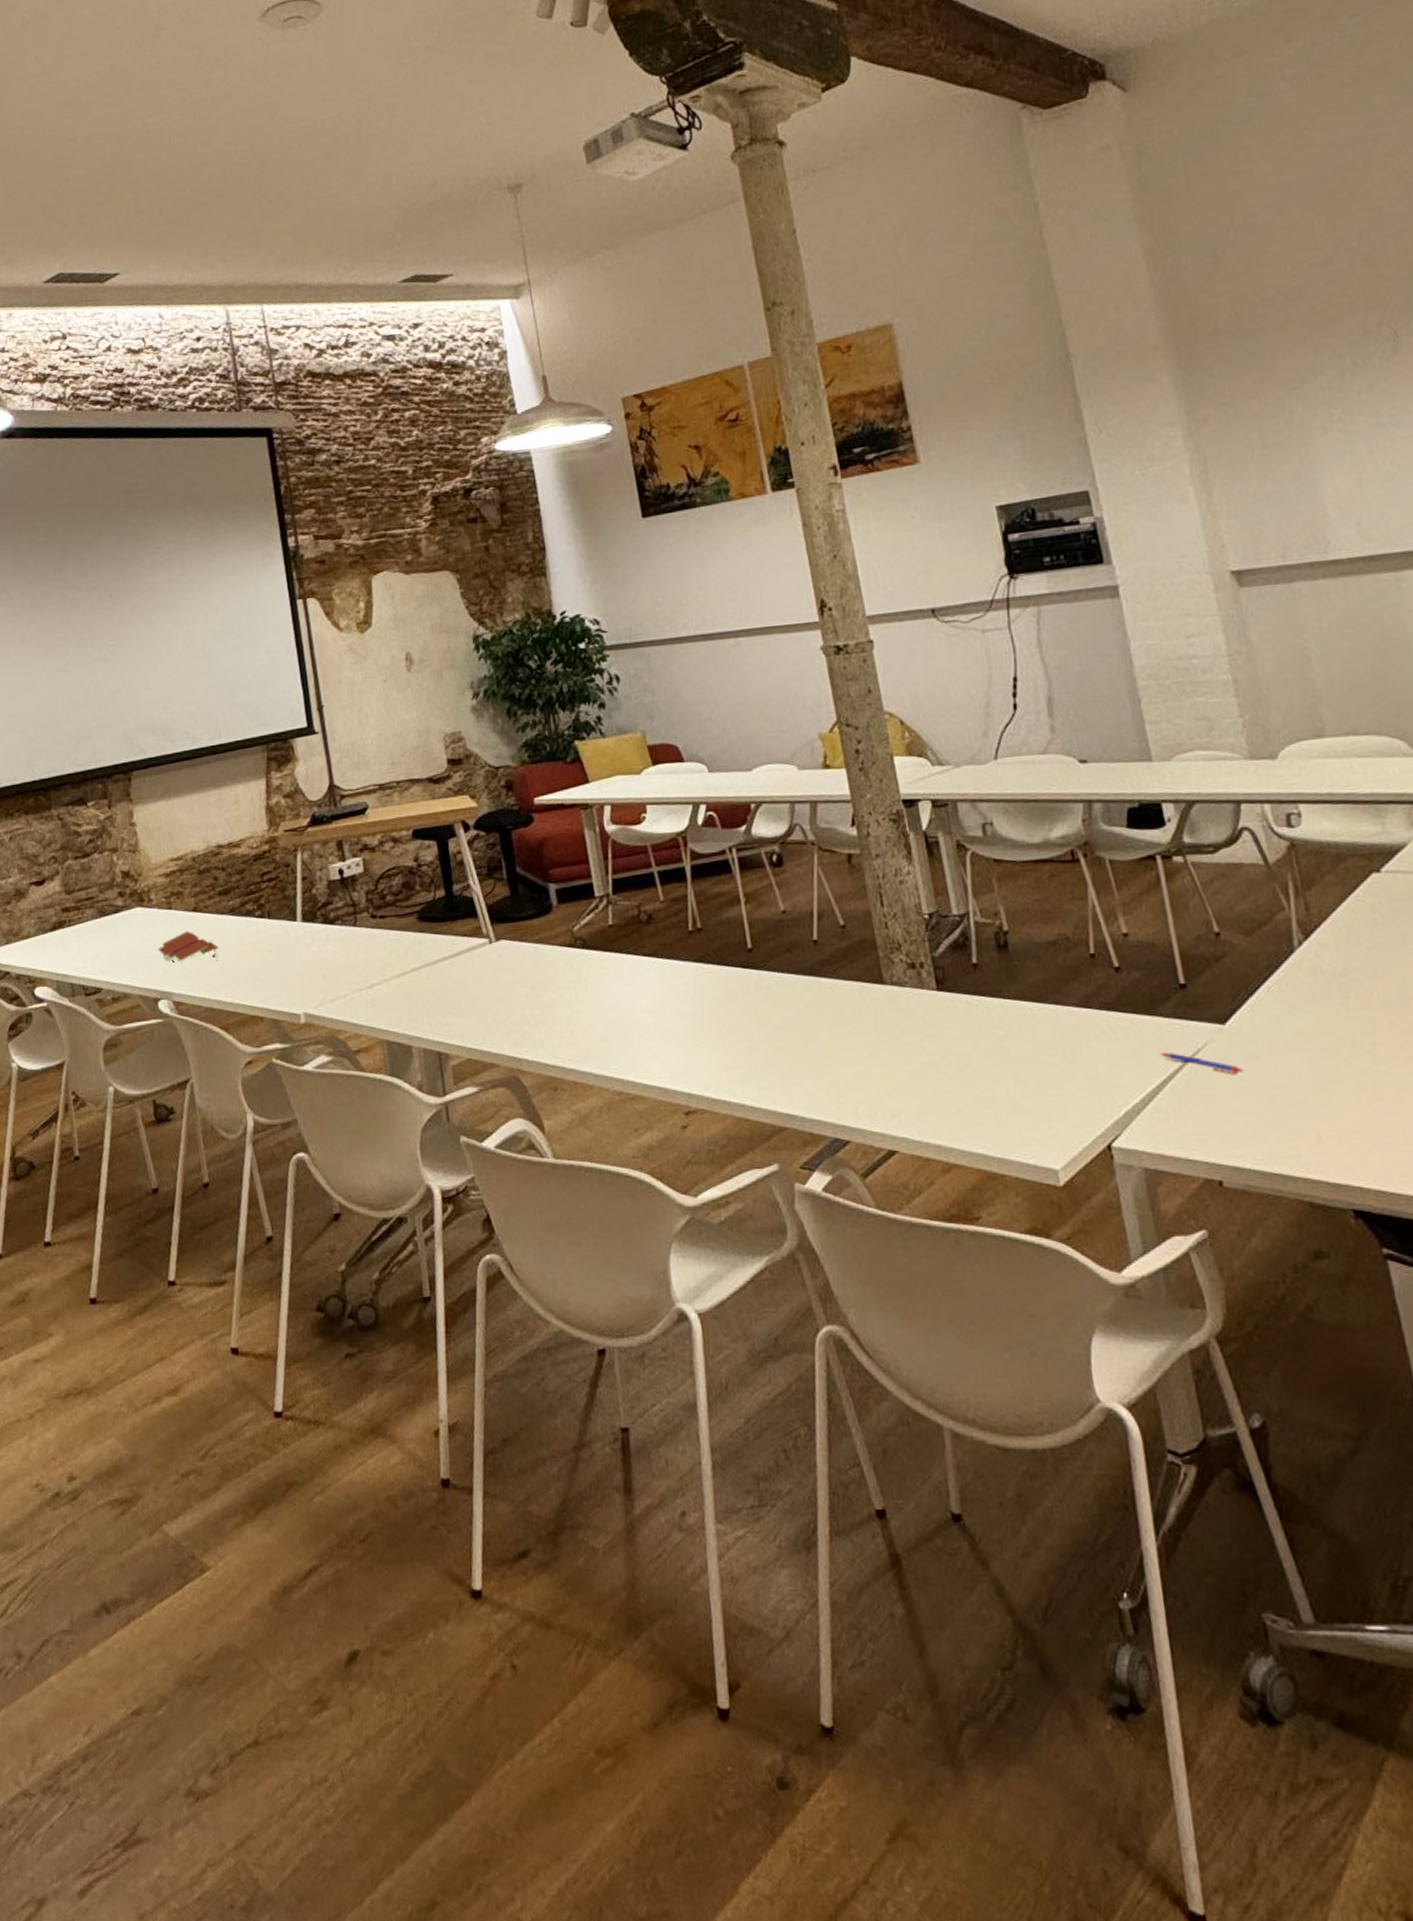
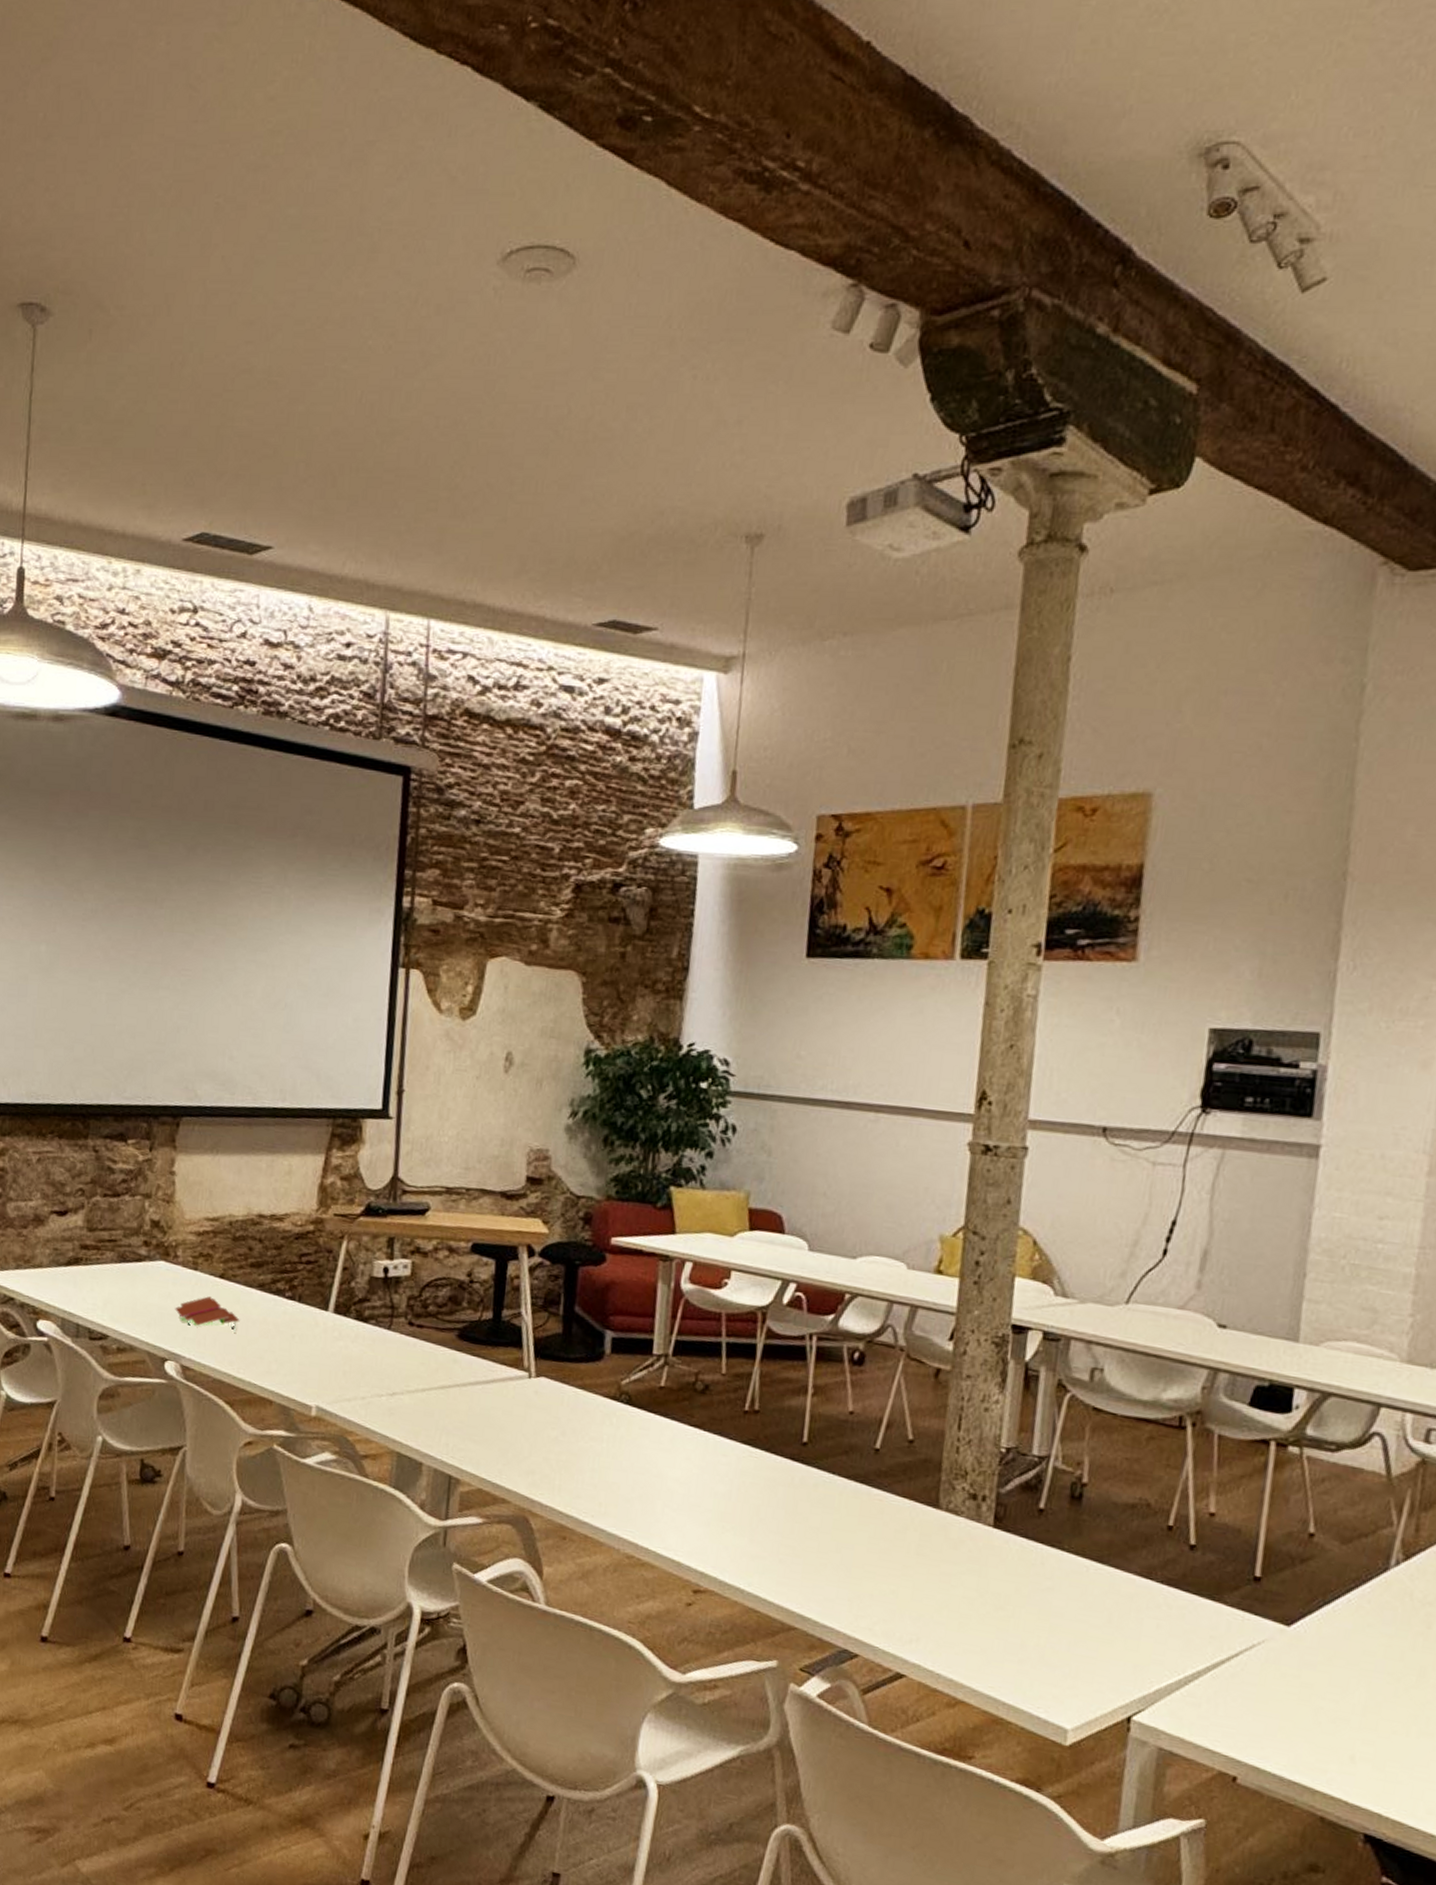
pen: present [1159,1053,1243,1075] -> none [1211,1640,1294,1679]

